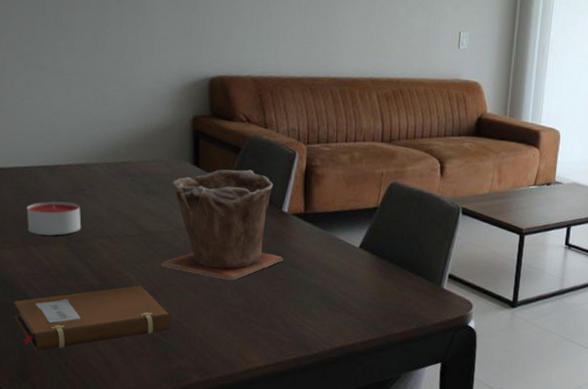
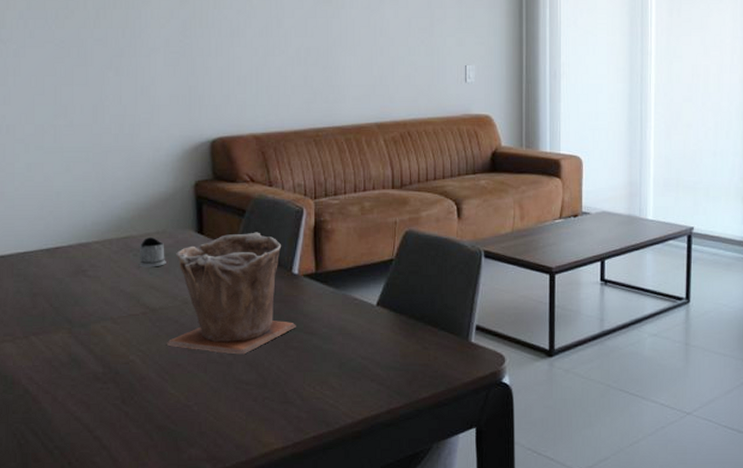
notebook: present [14,285,171,351] -> none [15,369,180,452]
candle: present [26,201,82,236] -> none [27,285,84,323]
tea glass holder: none [136,164,163,193] -> present [138,237,166,268]

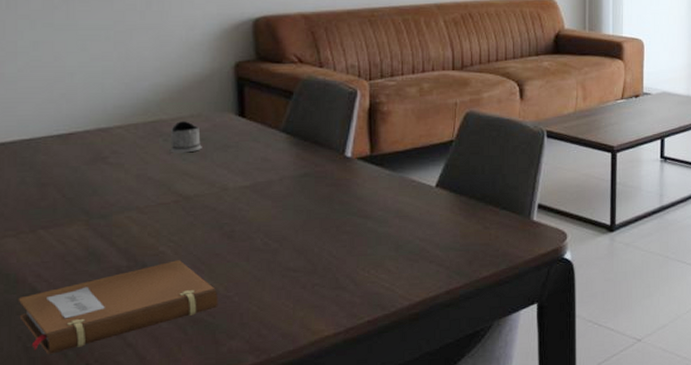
notebook: none [15,369,180,452] -> present [19,260,218,354]
plant pot: present [167,232,296,355] -> none [203,114,349,241]

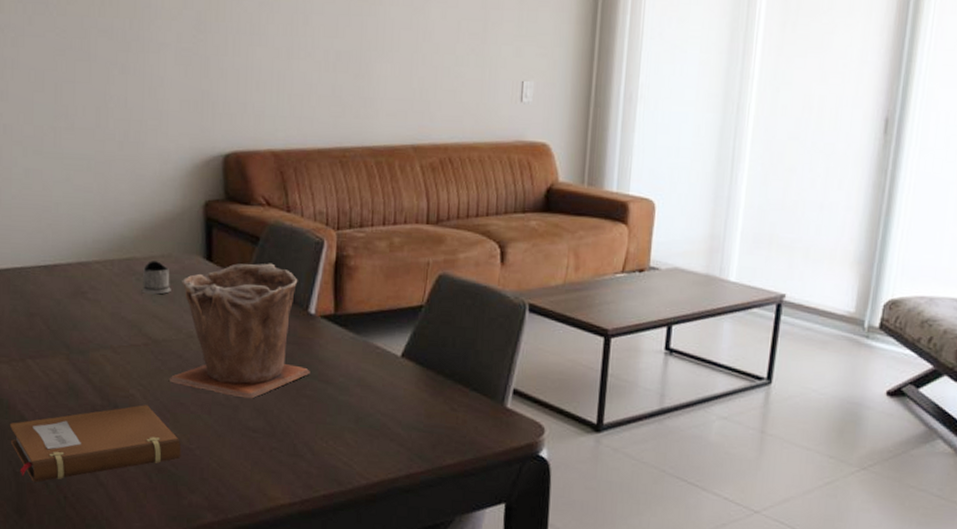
plant pot: none [203,114,349,241] -> present [170,263,310,399]

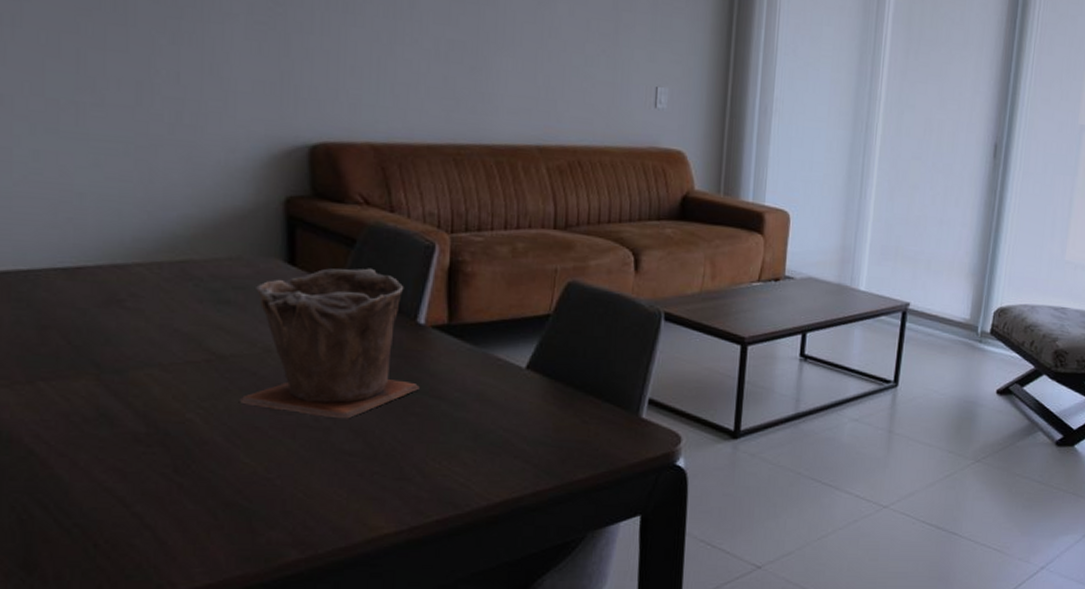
notebook: present [10,405,181,482] -> none [13,431,257,530]
tea glass holder: present [141,261,171,295] -> none [201,264,242,303]

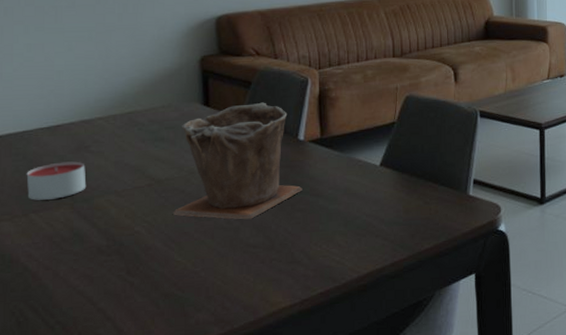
candle: none [32,317,119,366] -> present [26,161,87,200]

